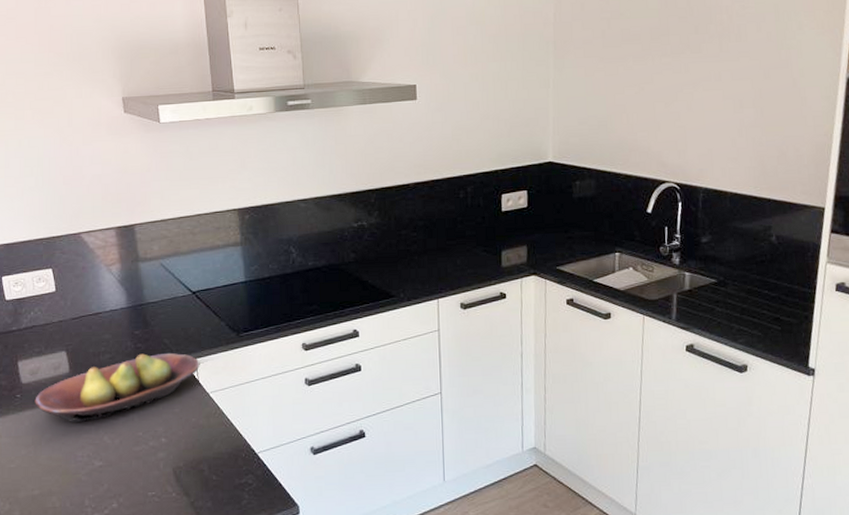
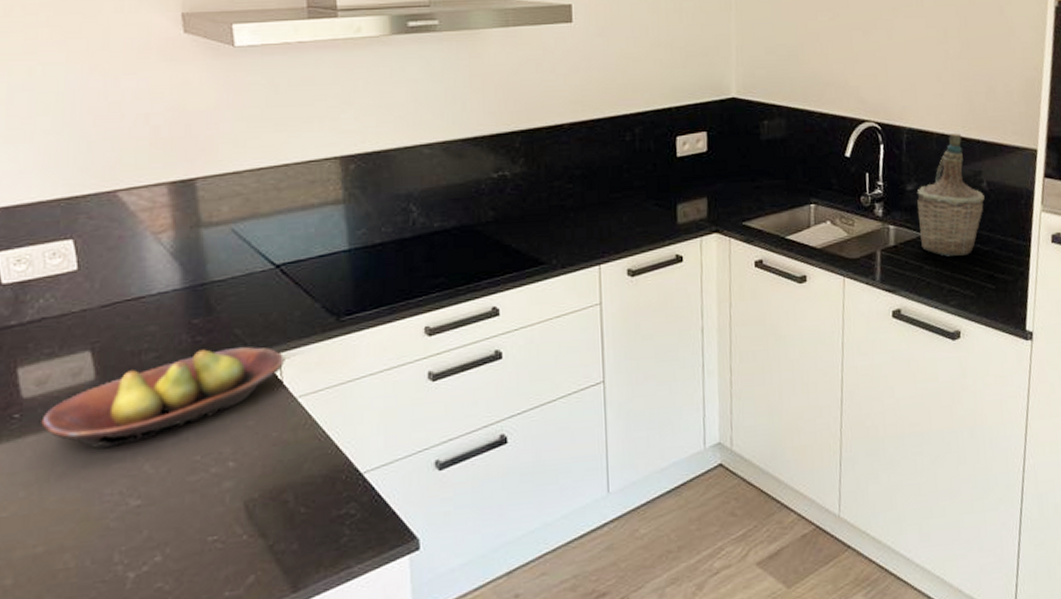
bottle: none [711,192,773,300] -> present [917,132,985,256]

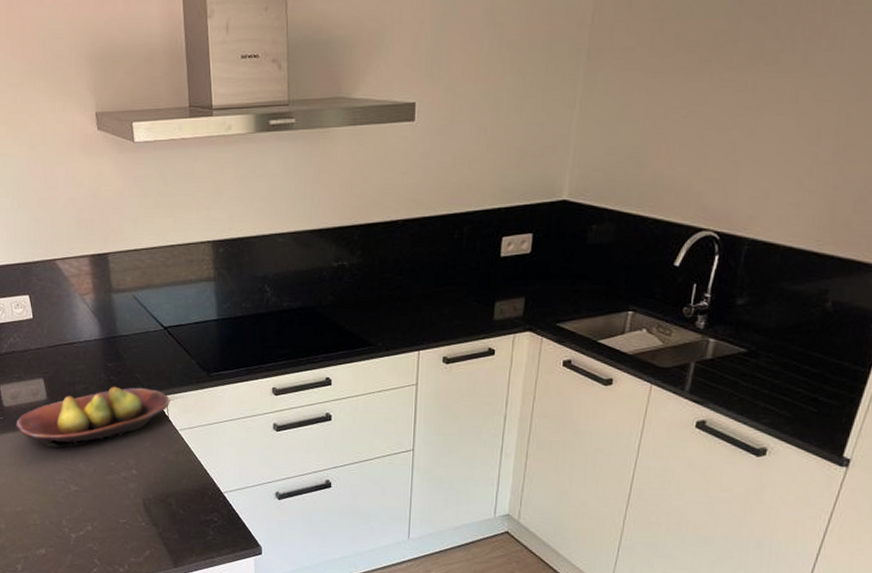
bottle: present [917,132,985,256] -> none [741,246,826,375]

